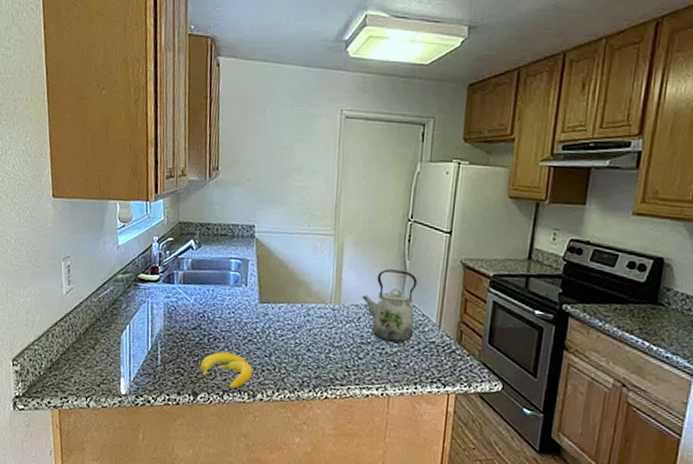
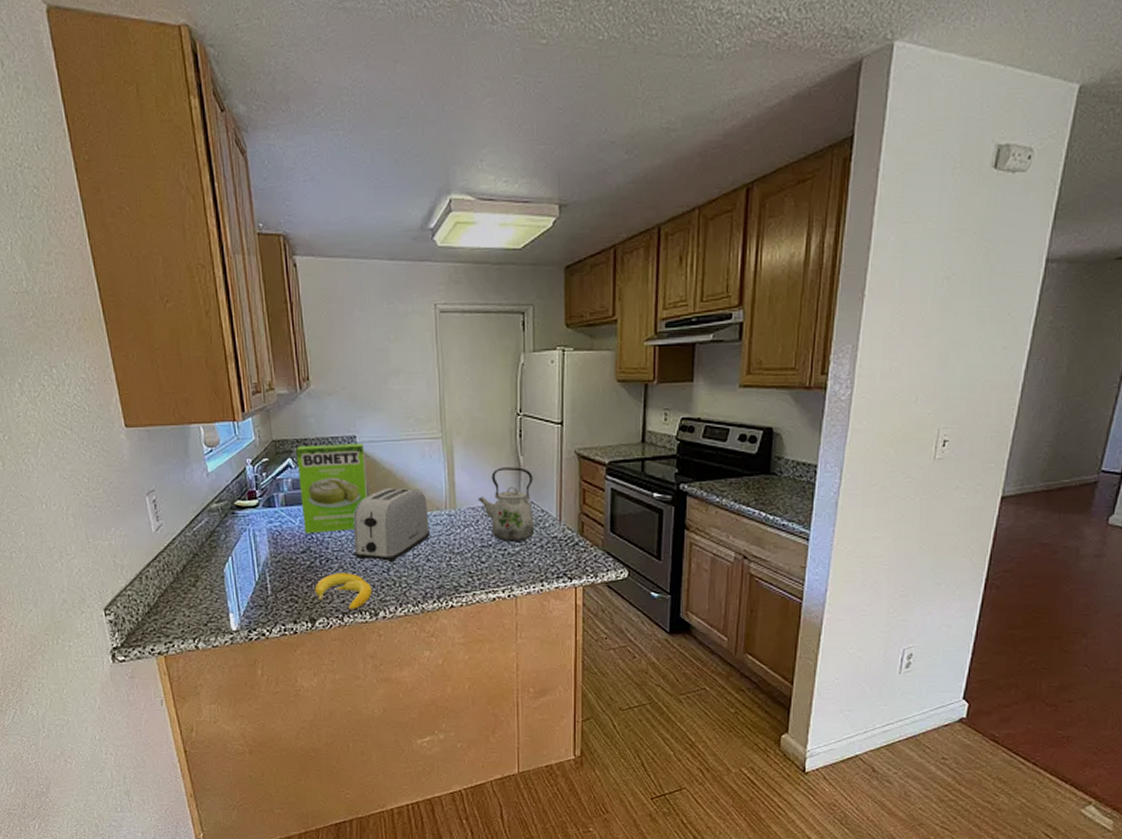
cake mix box: none [197,229,261,313] -> present [296,443,367,534]
toaster: none [239,276,314,349] -> present [353,487,431,563]

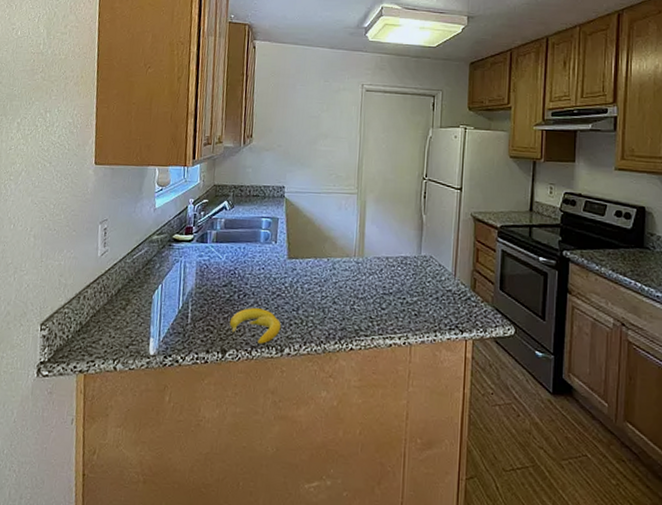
cake mix box: present [296,443,367,534] -> none [228,191,291,270]
toaster: present [353,487,431,563] -> none [268,233,339,302]
kettle: present [478,467,535,543] -> none [384,223,433,293]

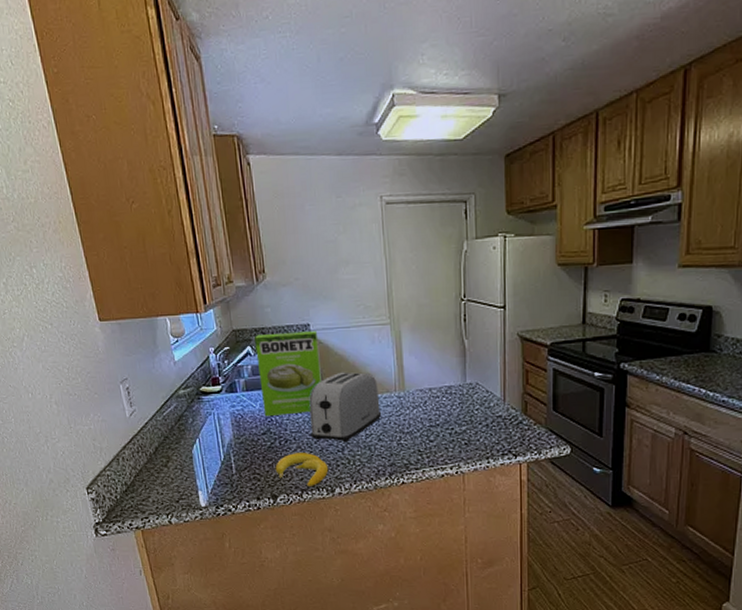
cake mix box: none [228,191,291,270] -> present [255,331,321,417]
toaster: none [268,233,339,302] -> present [309,371,382,443]

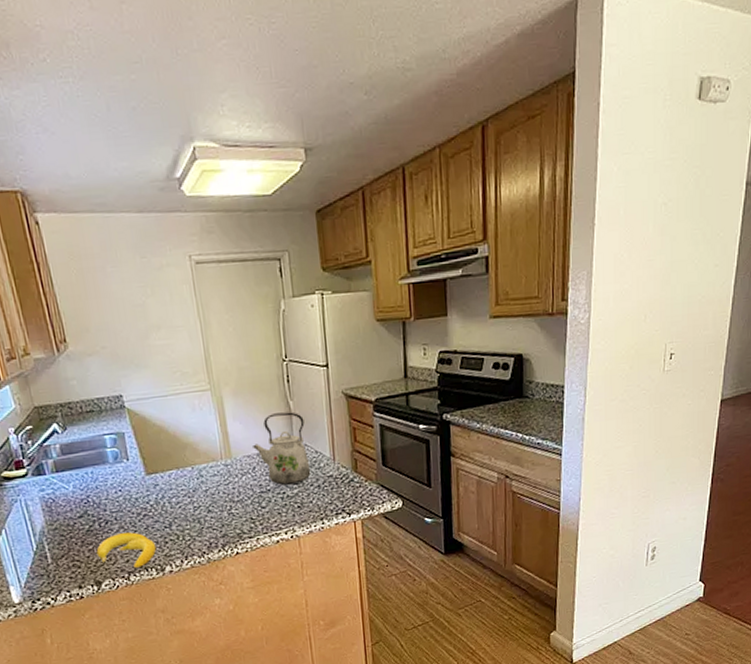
cake mix box: present [255,331,321,417] -> none [61,402,141,499]
toaster: present [309,371,382,443] -> none [128,442,209,518]
kettle: none [426,350,481,422] -> present [253,412,311,486]

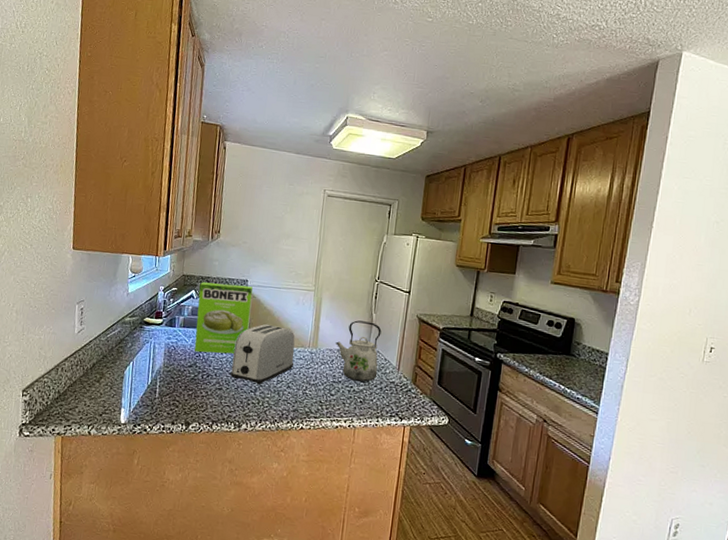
cake mix box: none [61,402,141,499] -> present [194,282,253,354]
banana: present [96,532,157,568] -> none [193,387,240,420]
toaster: none [128,442,209,518] -> present [230,324,295,385]

